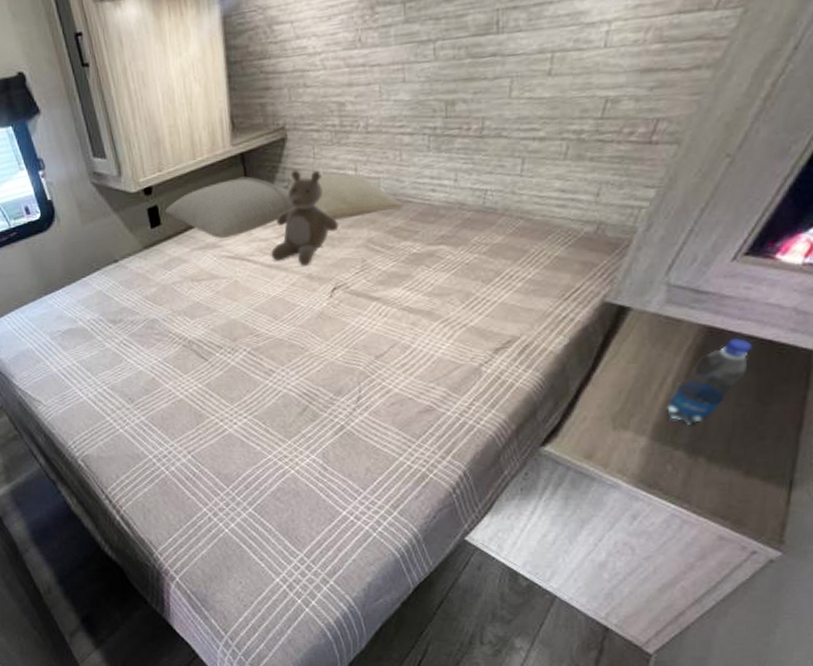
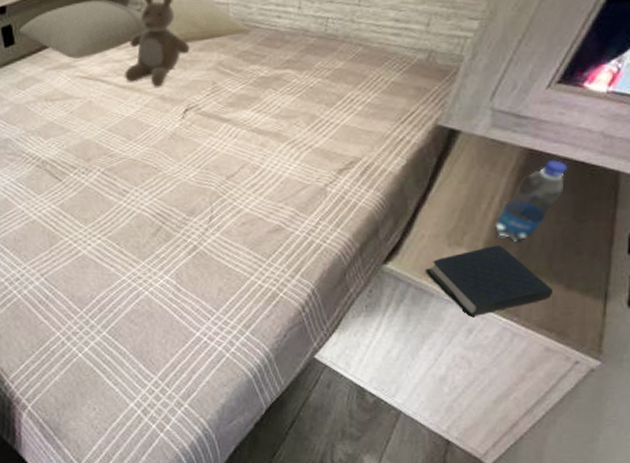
book: none [586,428,729,503] -> present [425,245,552,318]

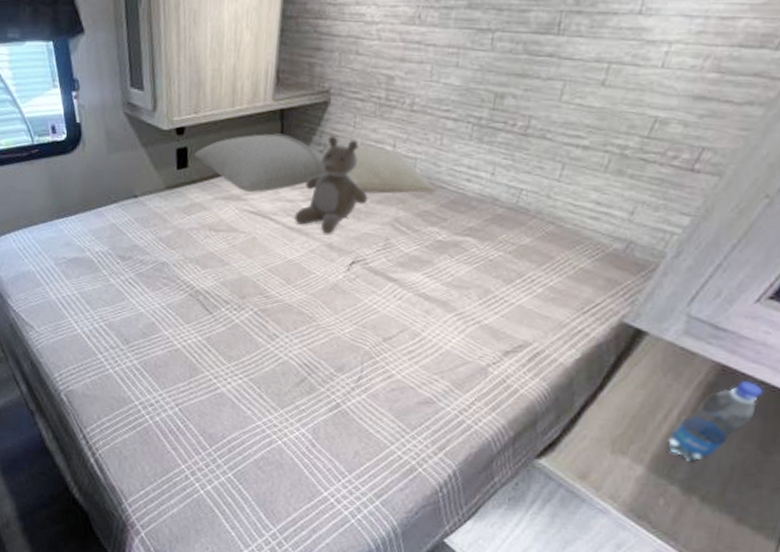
book: present [425,245,552,318] -> none [580,460,720,533]

